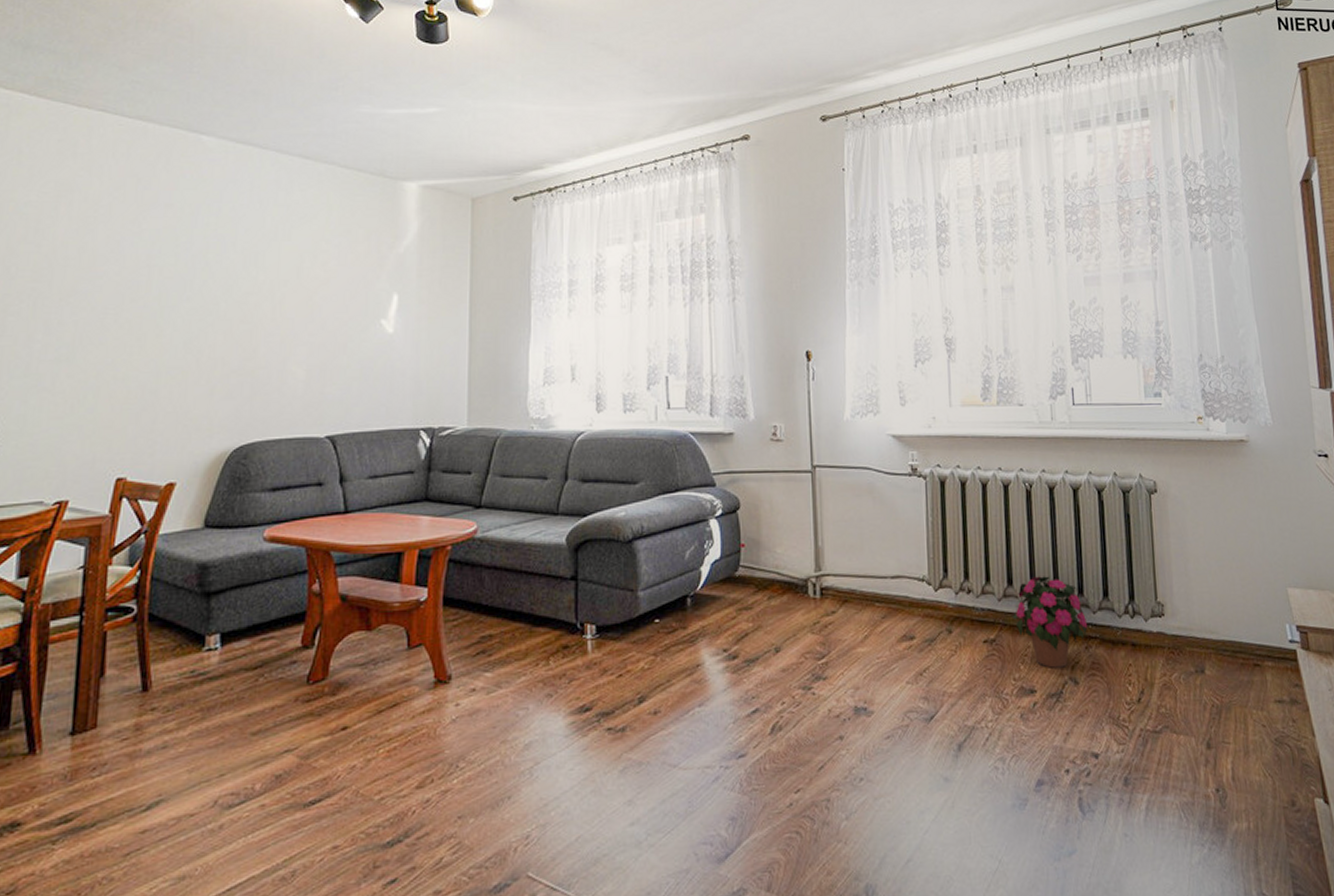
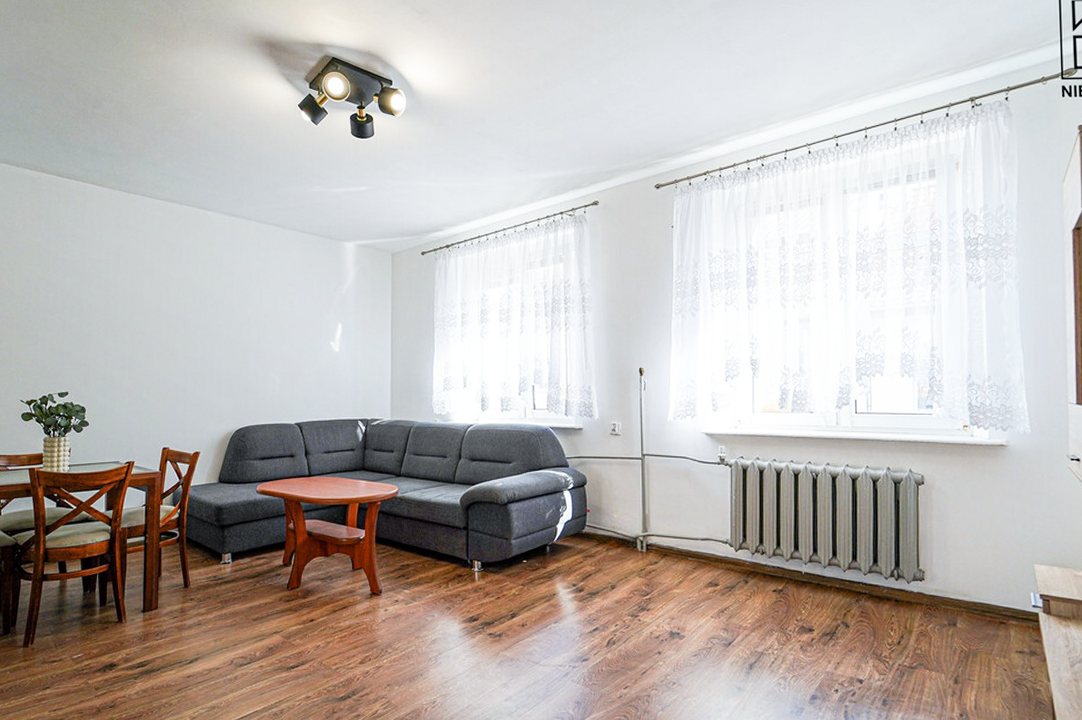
potted flower: present [1012,576,1088,668] -> none [797,544,859,614]

